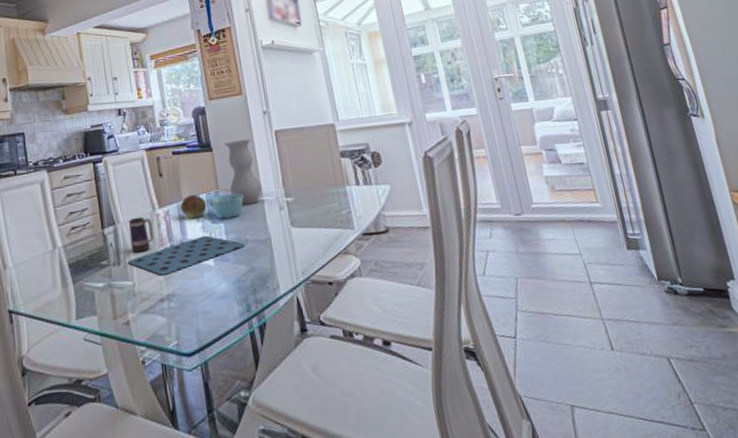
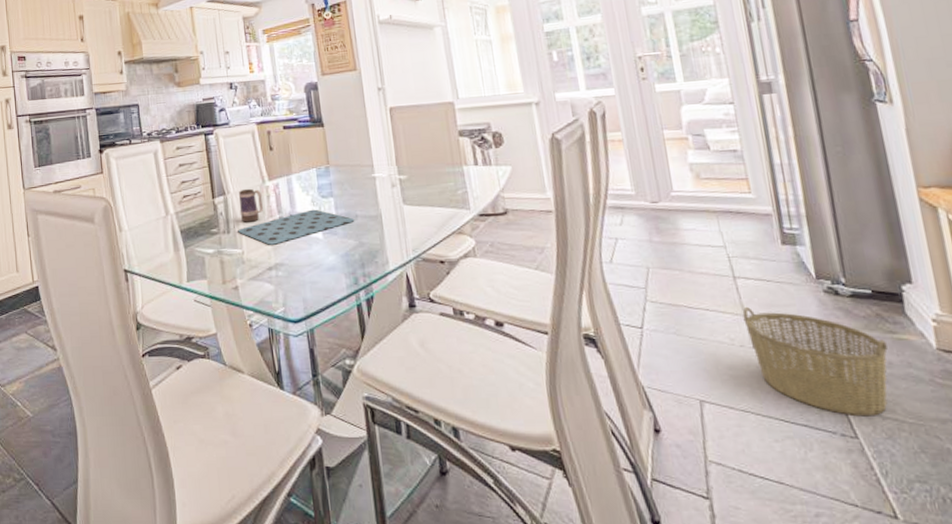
fruit: present [180,195,207,219] -> none [290,169,317,192]
bowl: present [207,193,244,219] -> none [318,169,355,194]
vase: present [224,139,263,205] -> none [336,115,375,181]
basket: none [600,311,726,409] -> present [742,307,888,417]

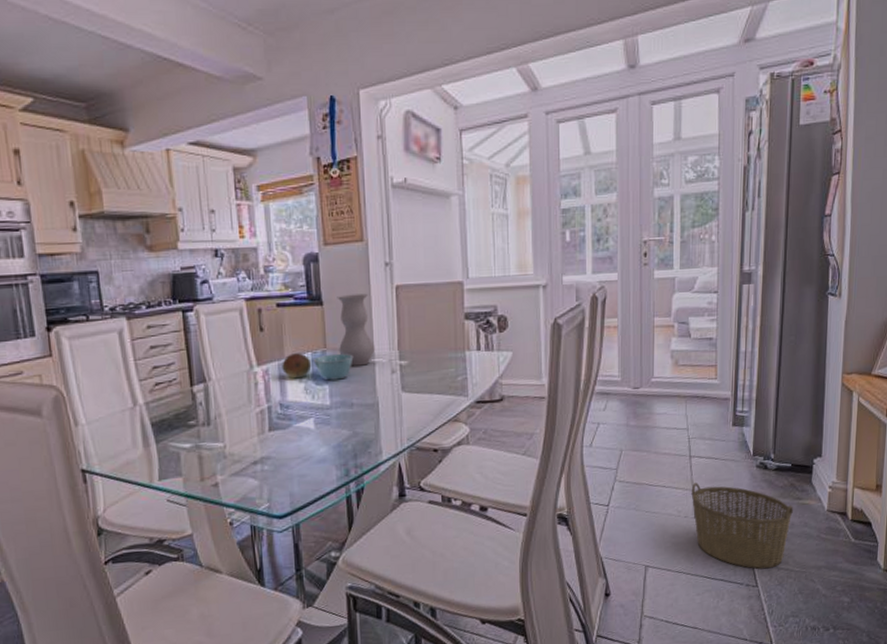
mug: present [238,188,263,223] -> none [221,374,250,413]
placemat: present [238,209,355,245] -> none [219,397,350,438]
fruit: none [290,169,317,192] -> present [282,353,312,379]
bowl: none [318,169,355,194] -> present [313,353,354,381]
vase: none [336,115,375,181] -> present [337,293,376,366]

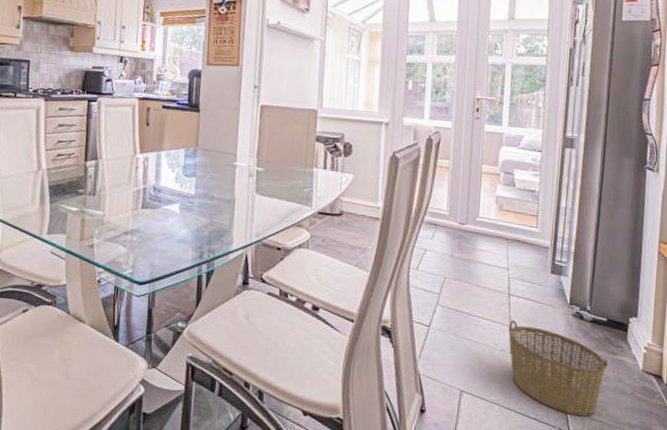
fruit: present [282,353,312,379] -> none [159,147,184,169]
bowl: present [313,353,354,381] -> none [185,152,219,175]
vase: present [337,293,376,366] -> none [208,106,238,167]

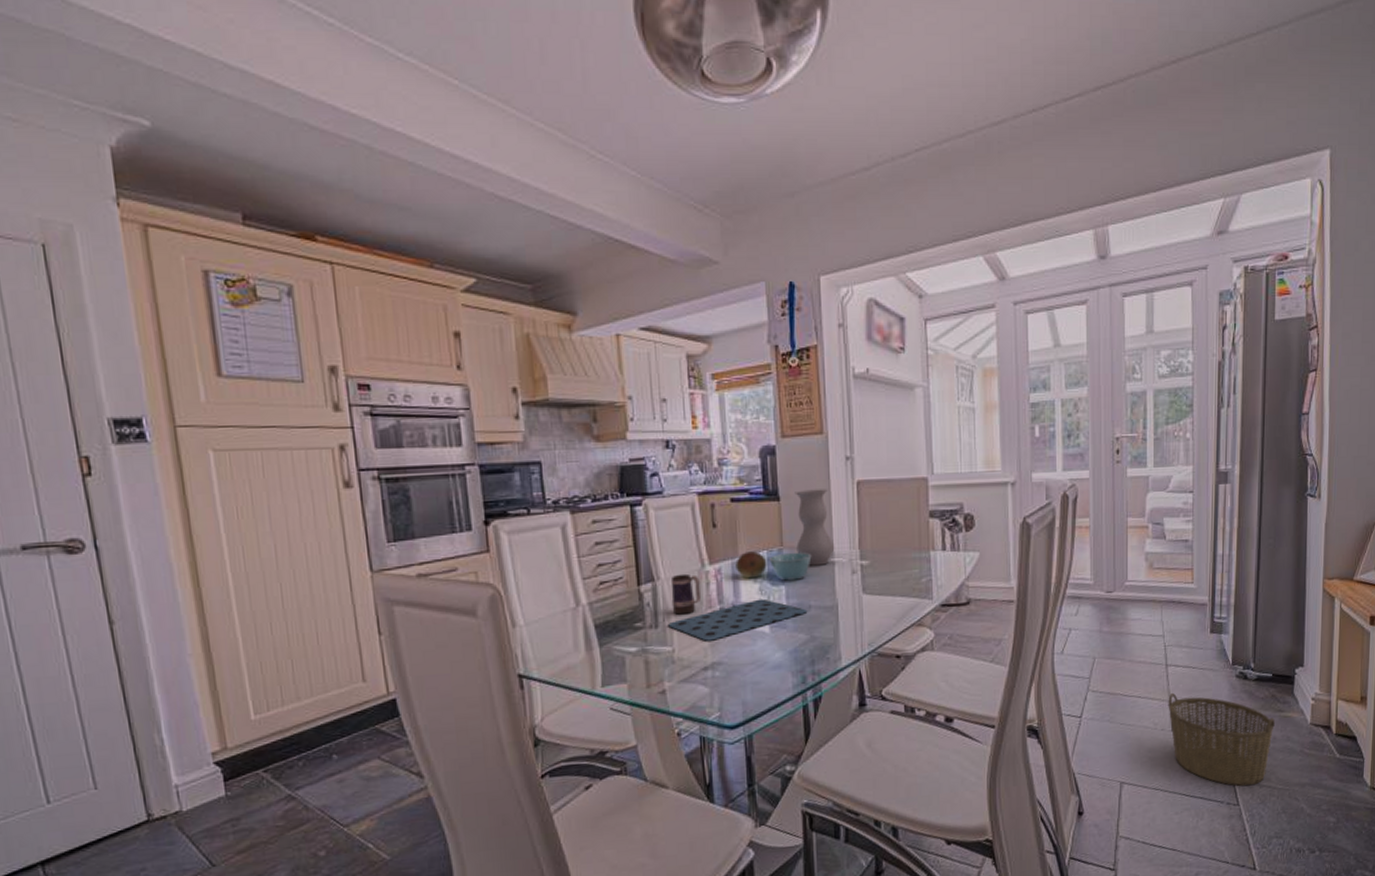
placemat: none [103,185,211,212] -> present [668,598,808,641]
mug: none [108,157,131,189] -> present [670,573,701,615]
fruit: none [159,147,184,169] -> present [735,551,767,579]
bowl: none [185,152,219,175] -> present [768,552,812,581]
vase: none [208,106,238,167] -> present [794,489,835,566]

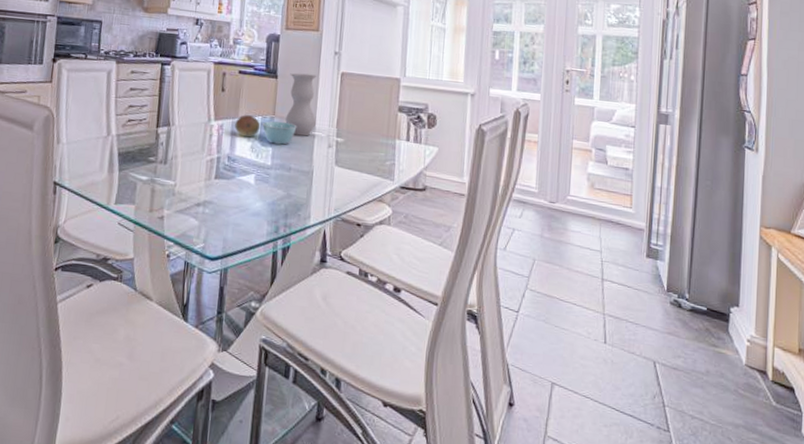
placemat: present [668,598,808,641] -> none [174,155,288,183]
mug: present [670,573,701,615] -> none [180,123,205,157]
basket: present [1168,693,1275,786] -> none [602,307,709,415]

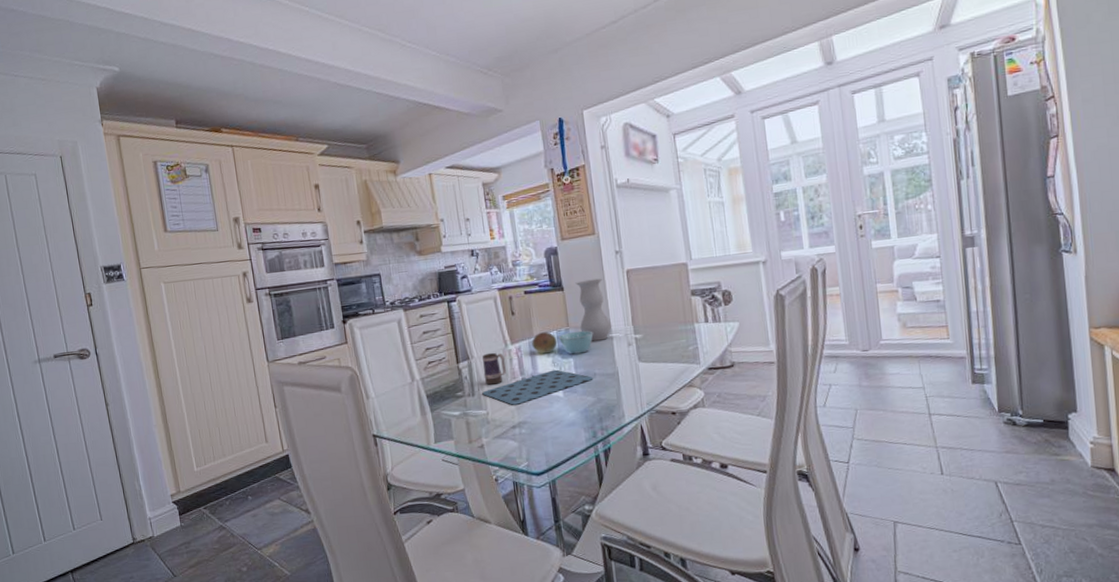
placemat: none [174,155,288,183] -> present [482,369,593,405]
mug: none [180,123,205,157] -> present [482,352,506,385]

